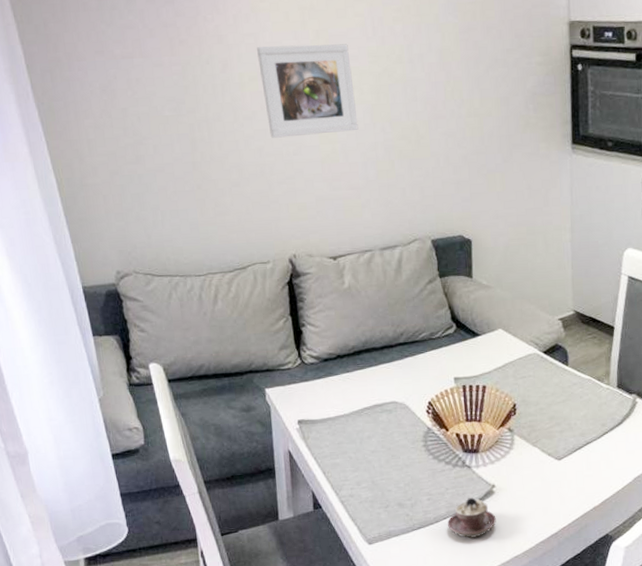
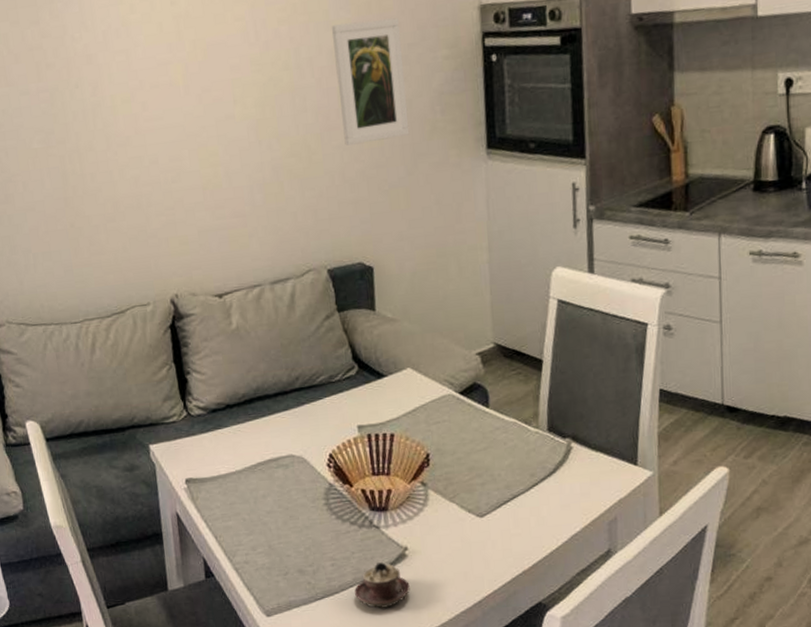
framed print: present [257,44,359,138] -> none [129,53,243,165]
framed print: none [440,26,506,133] -> present [331,18,410,146]

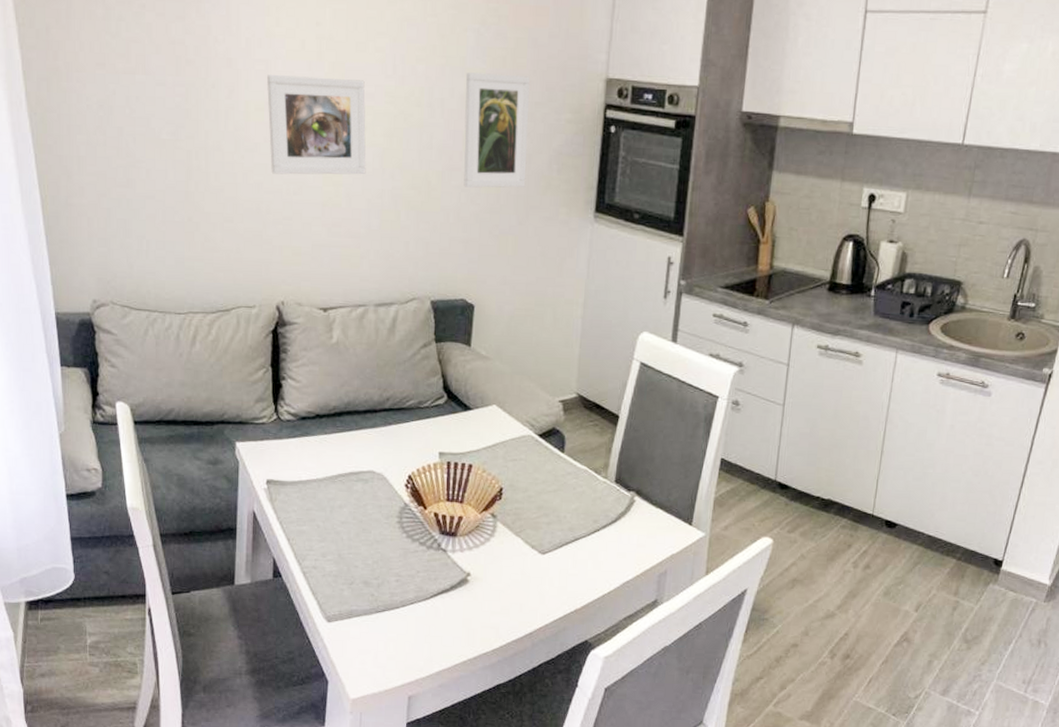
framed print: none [129,53,243,165] -> present [267,75,366,175]
teacup: present [354,562,410,608] -> none [414,584,468,628]

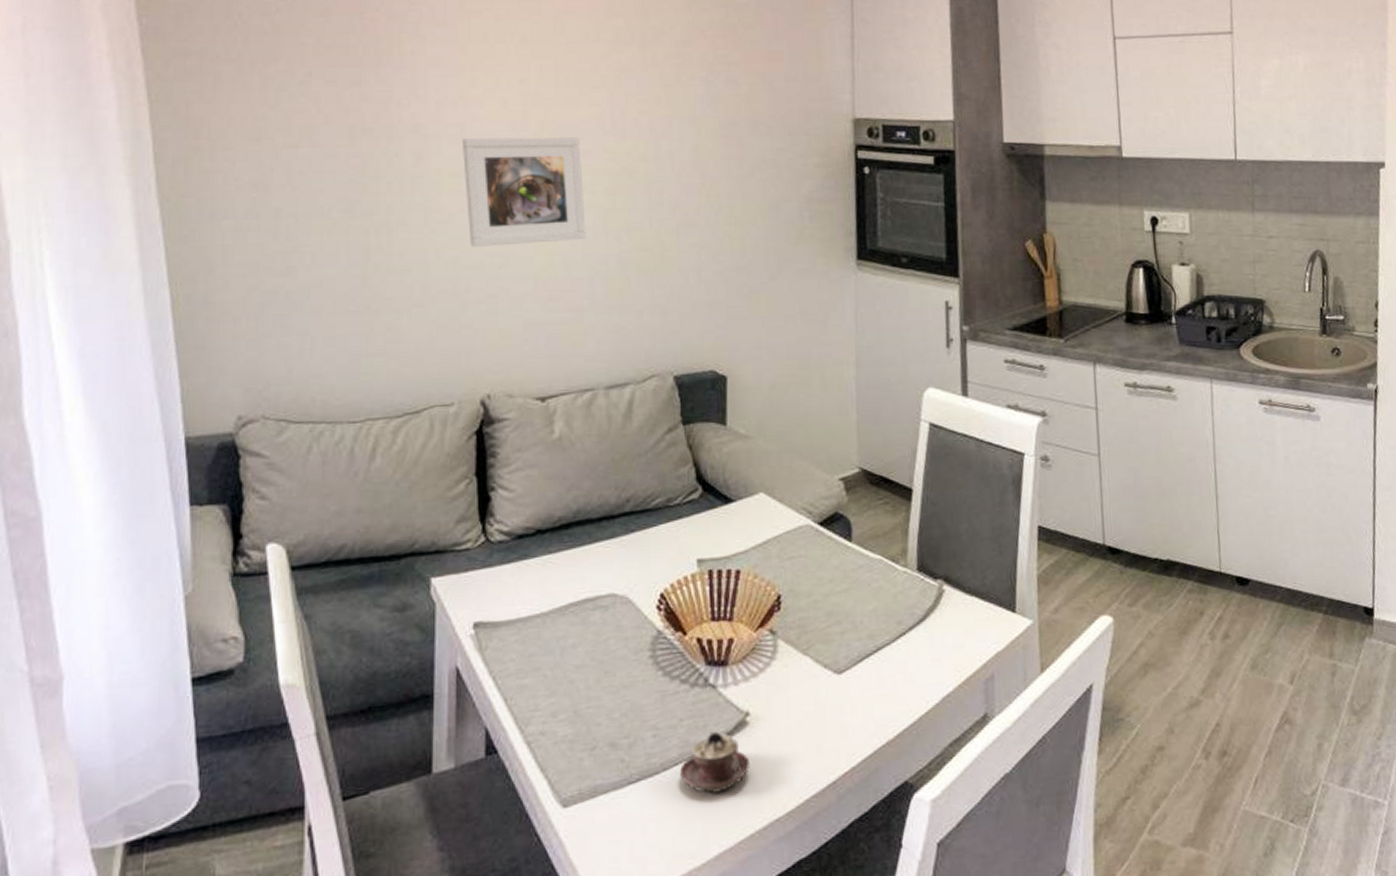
teacup: none [414,584,468,628] -> present [679,732,750,793]
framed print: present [464,72,530,188] -> none [696,121,775,244]

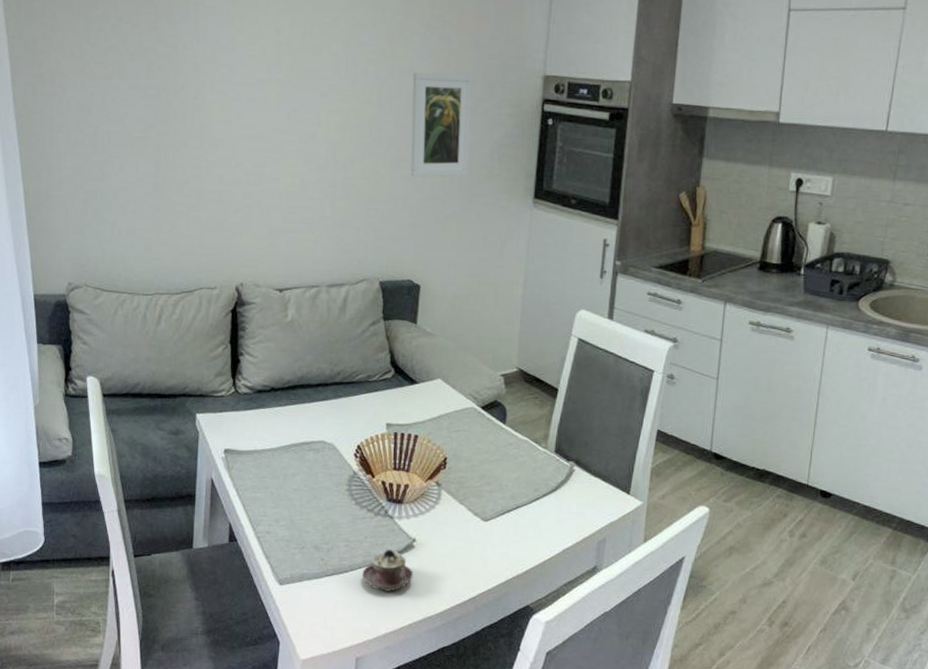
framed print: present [463,137,586,247] -> none [230,78,320,167]
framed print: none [696,121,775,244] -> present [410,72,472,177]

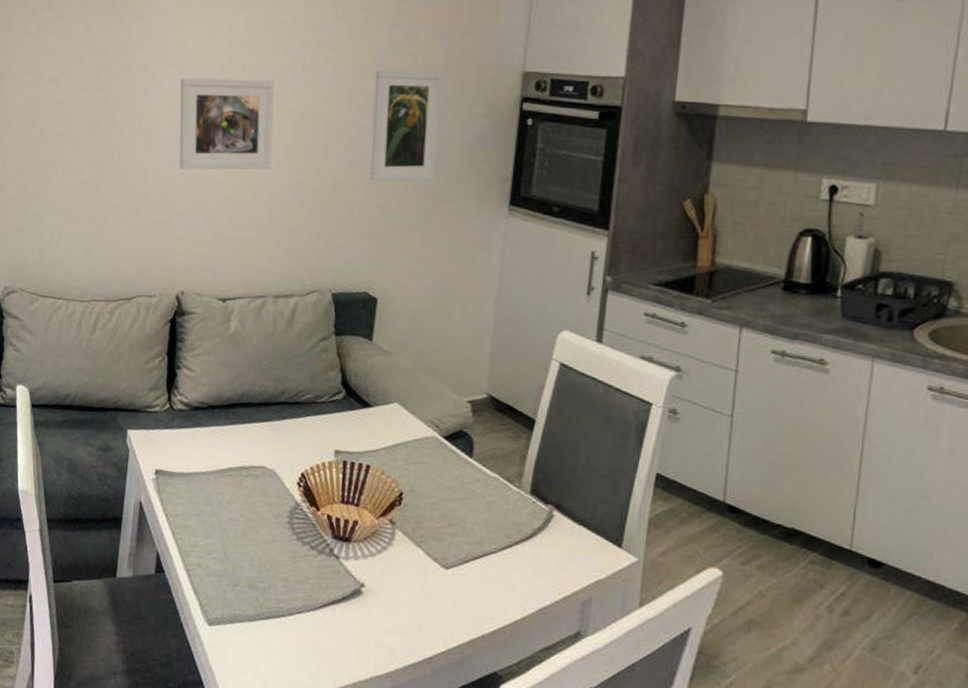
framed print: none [230,78,320,167] -> present [179,78,274,170]
teacup: present [362,549,413,592] -> none [301,593,360,643]

